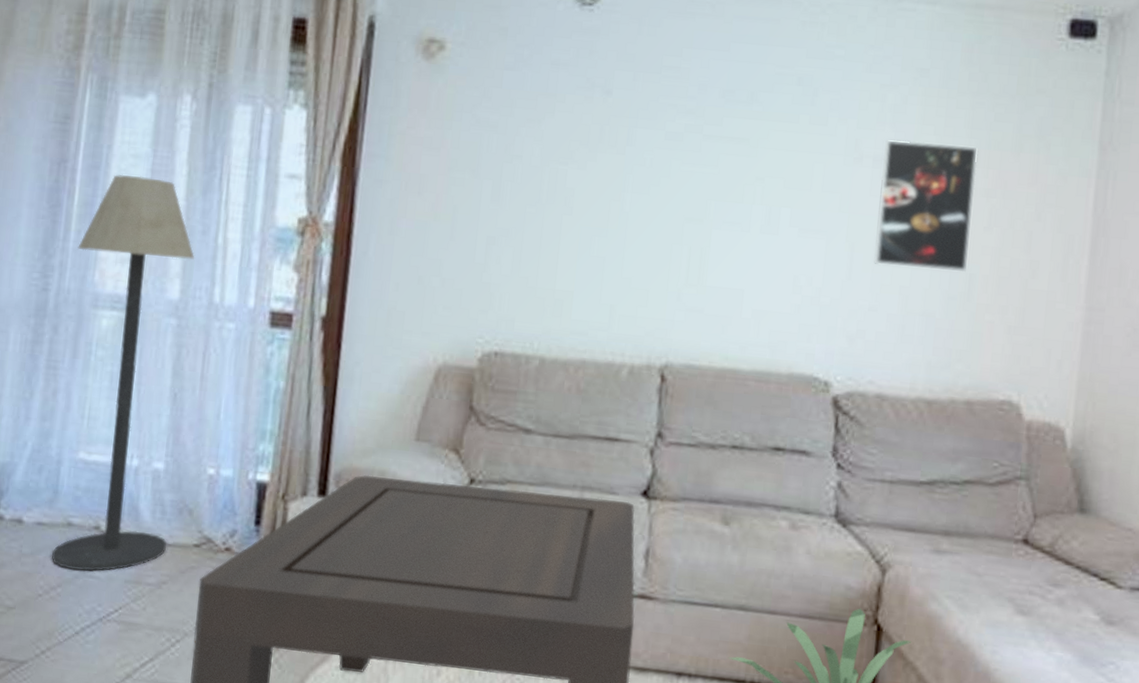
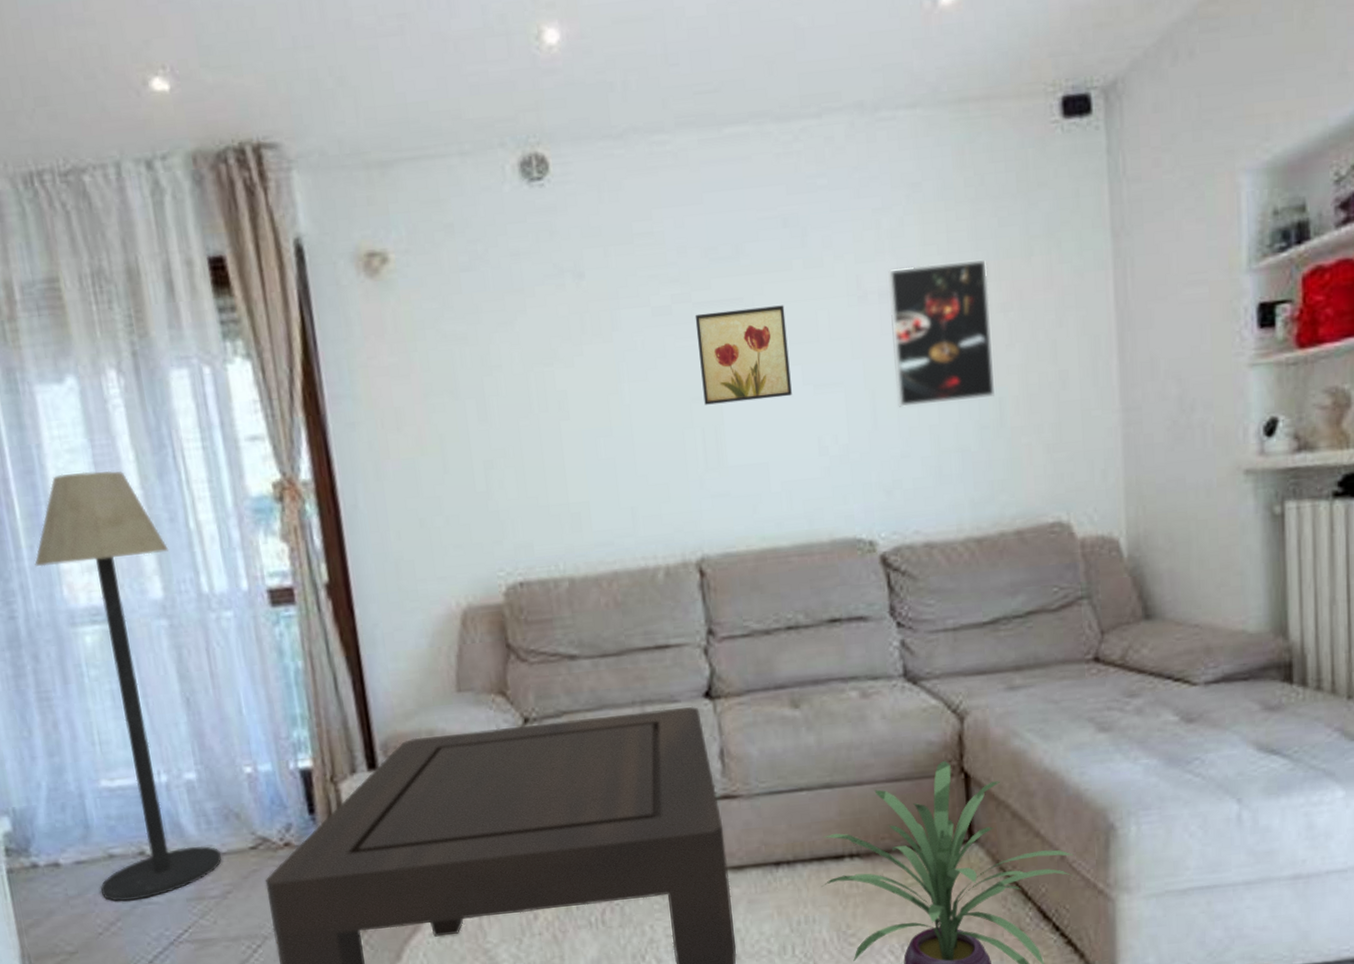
wall art: none [696,145,785,234] -> present [695,305,792,405]

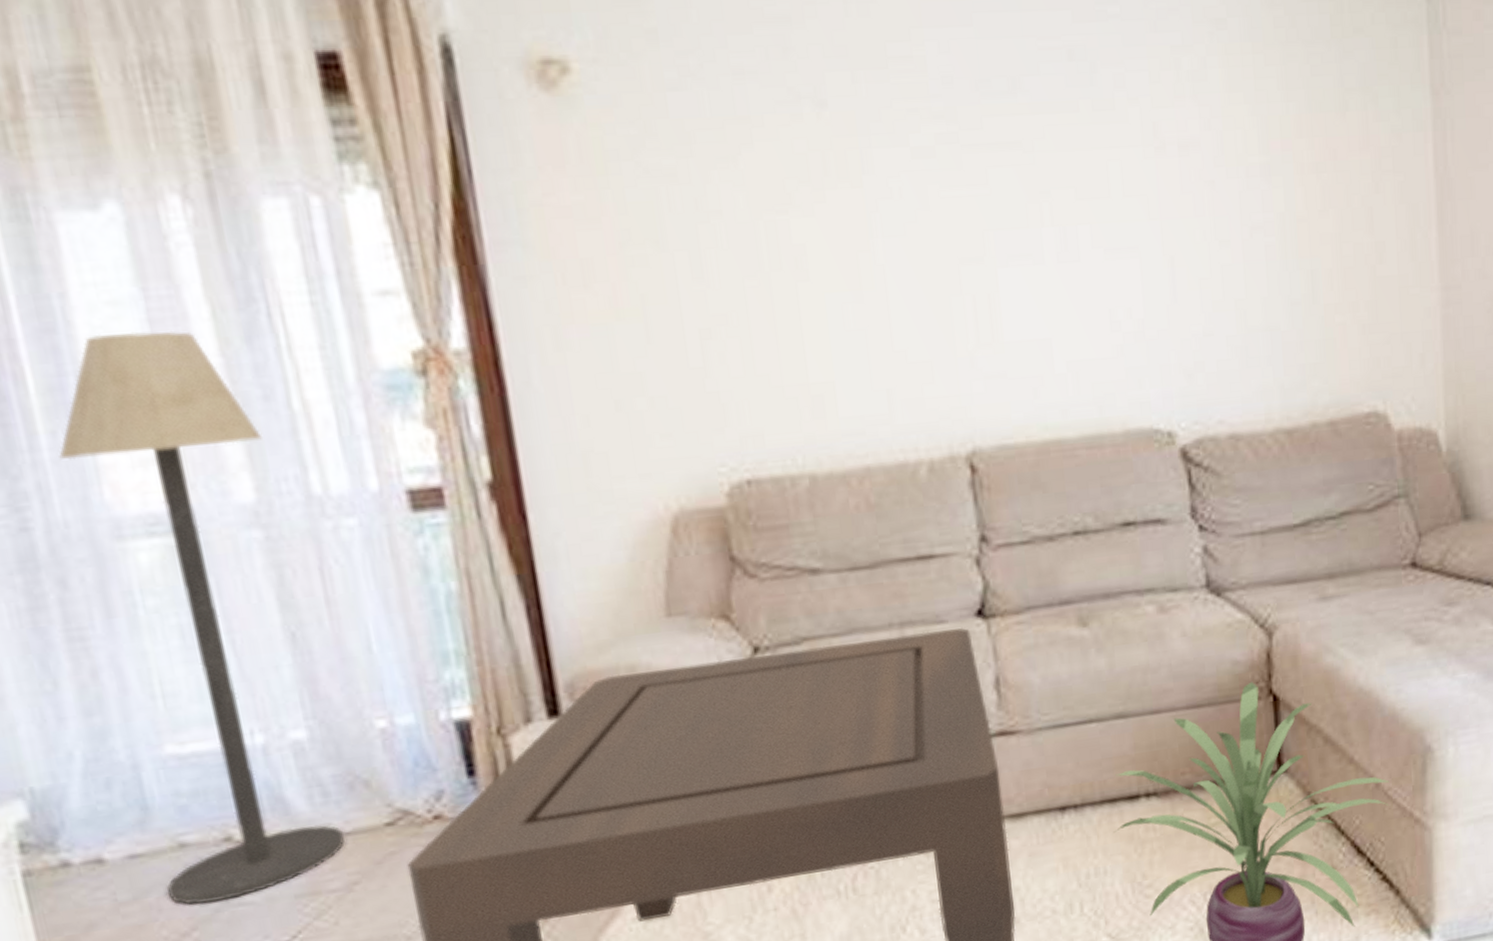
wall art: present [695,305,792,405] -> none [963,153,1079,268]
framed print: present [888,260,994,408] -> none [1189,113,1306,279]

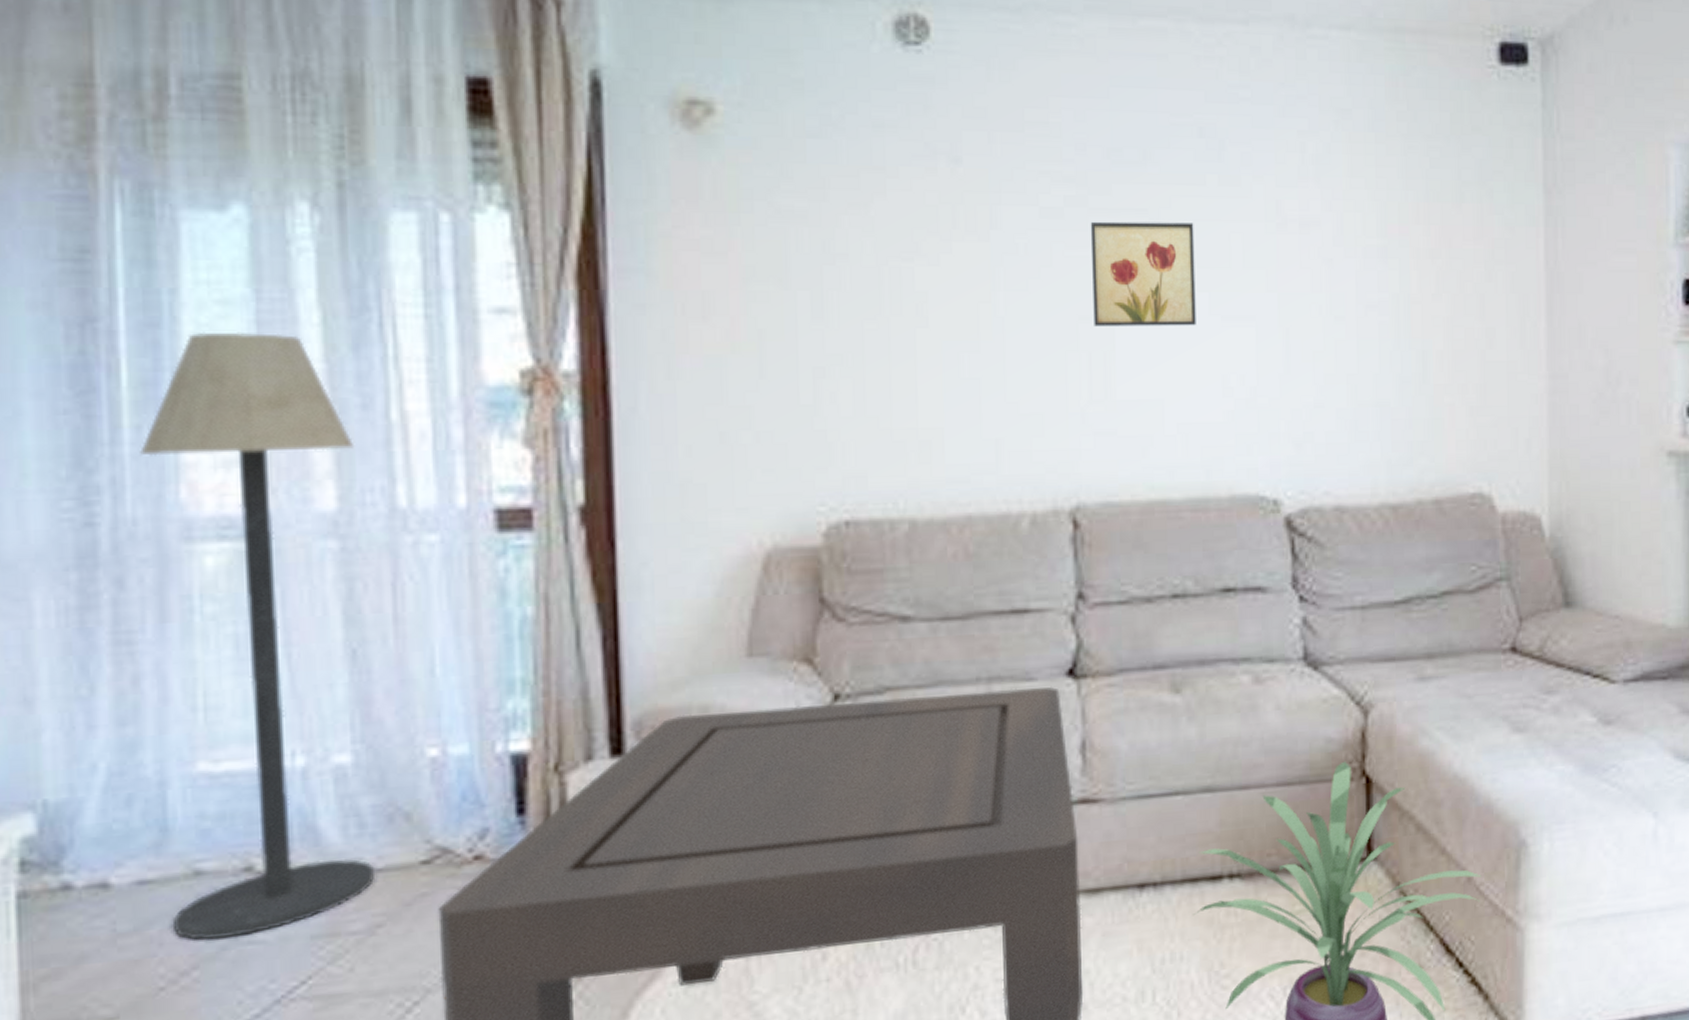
wall art: none [963,153,1079,268] -> present [1090,221,1196,326]

